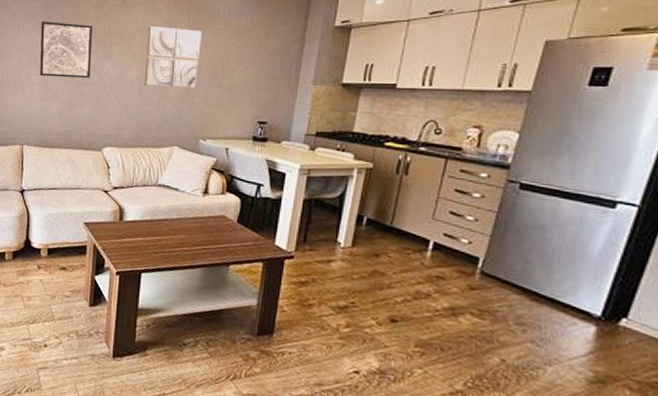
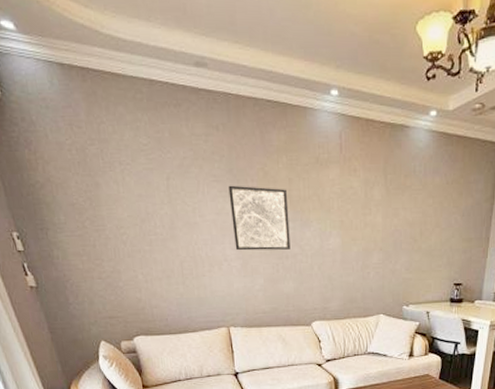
wall art: present [145,25,202,88] -> none [345,187,399,256]

